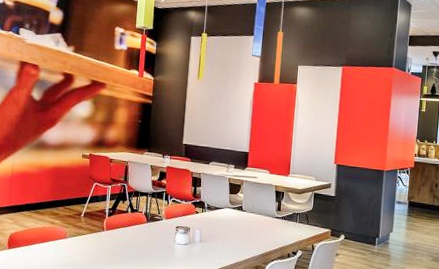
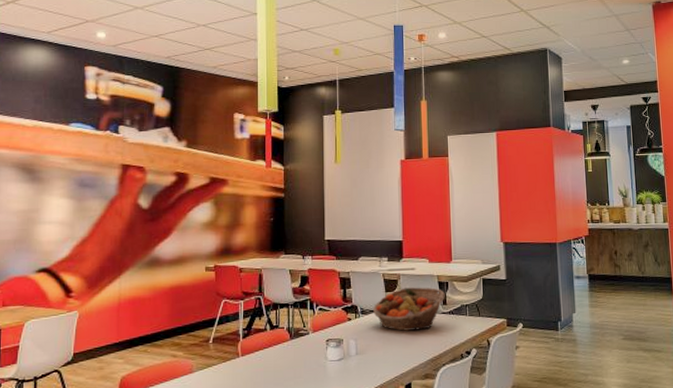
fruit basket: none [217,192,280,229] -> present [372,287,445,331]

